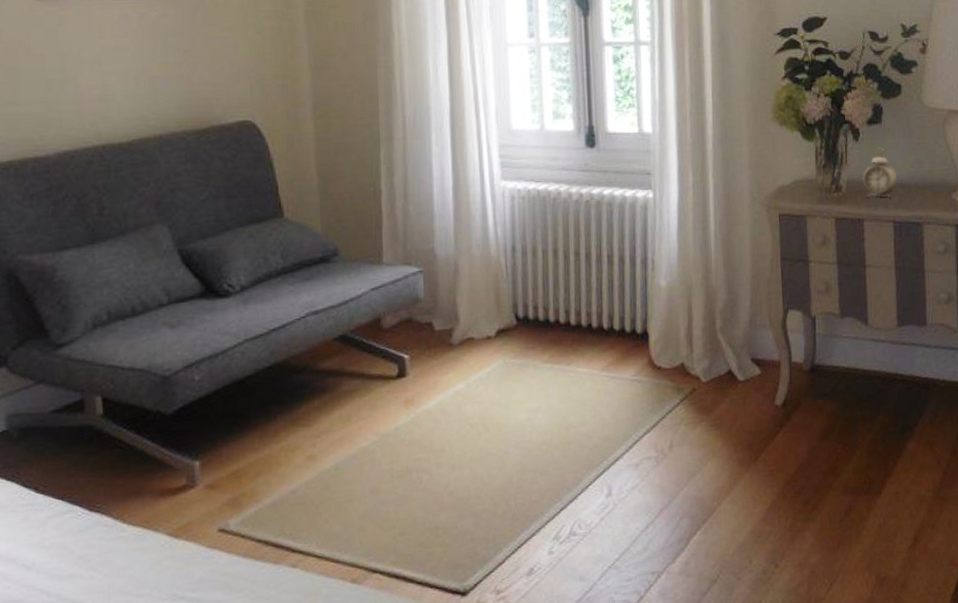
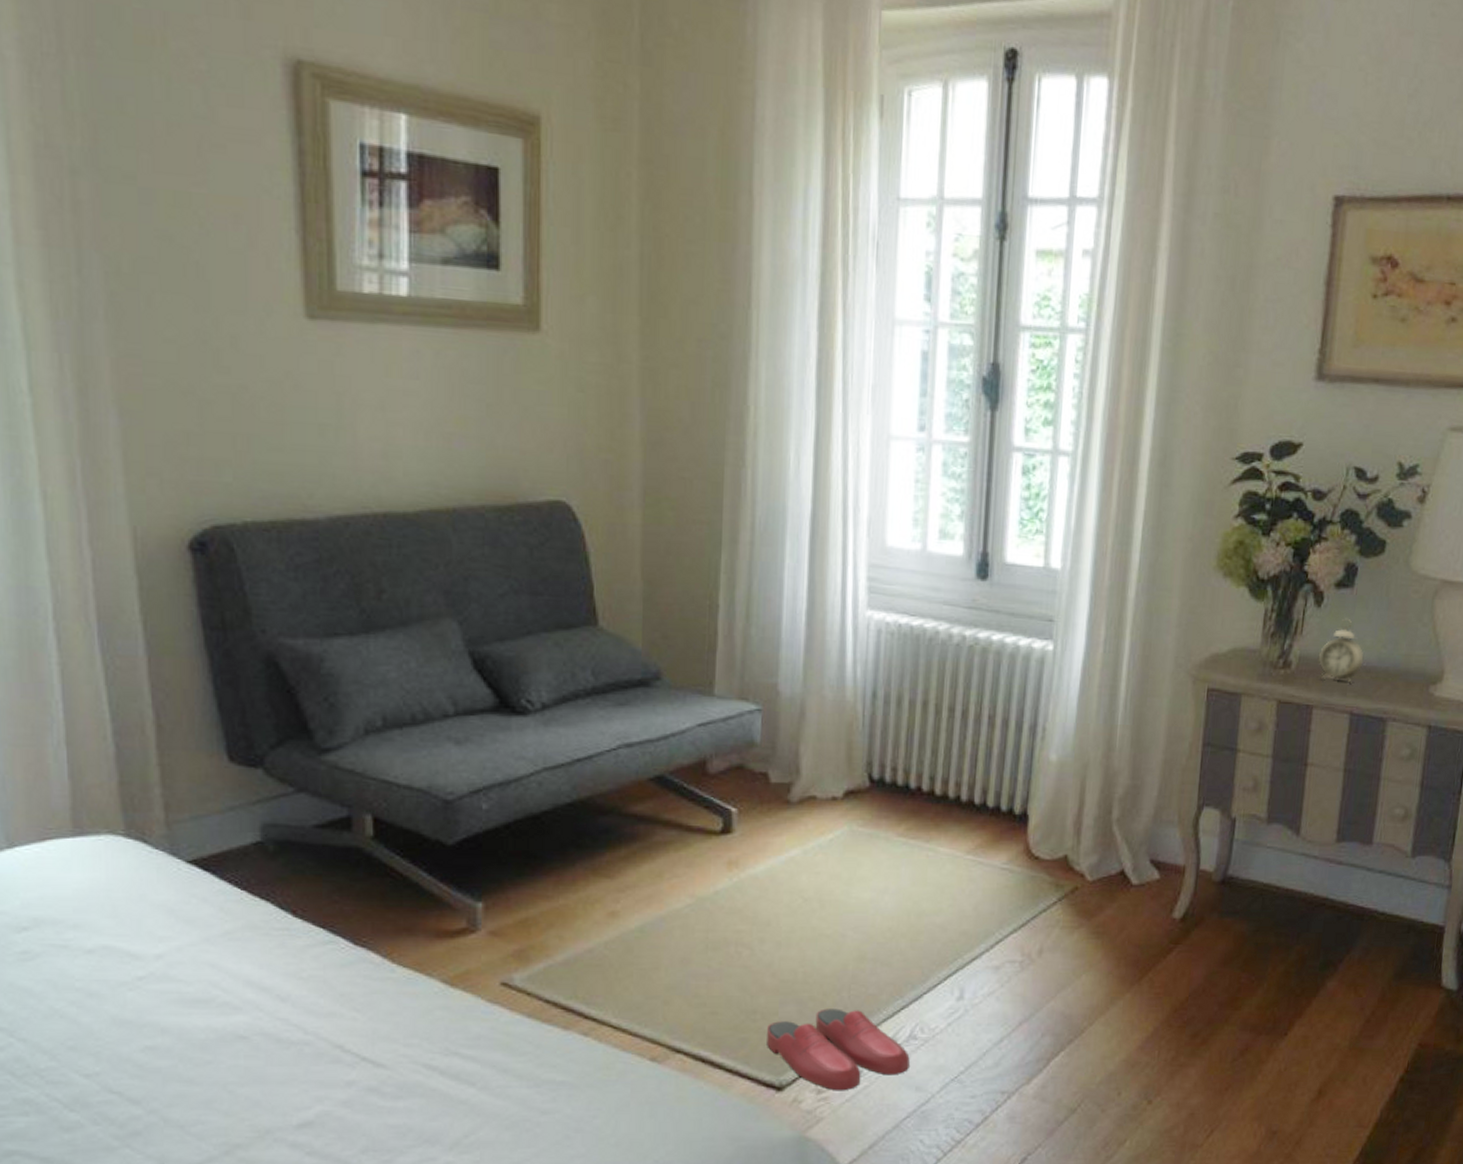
slippers: none [449,515,572,589] -> present [767,1008,910,1090]

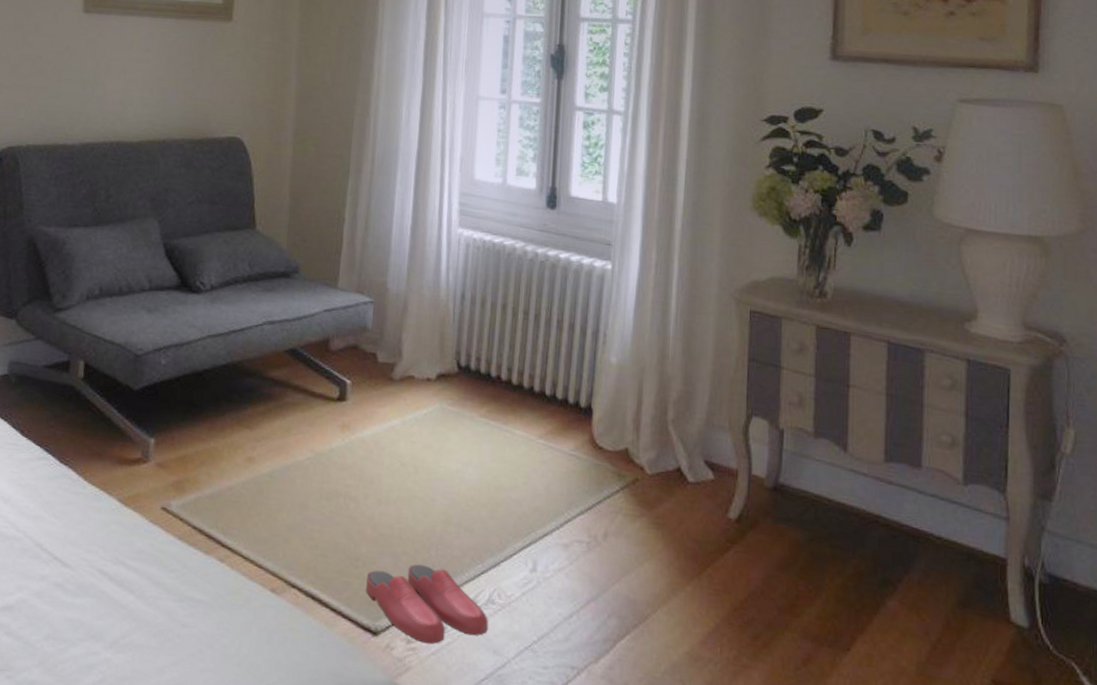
alarm clock: present [1319,618,1364,683] -> none [853,257,896,315]

